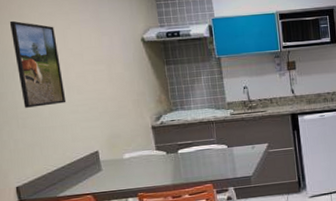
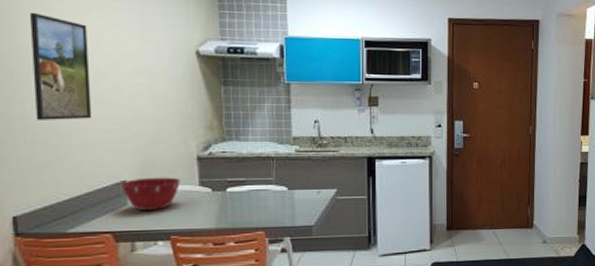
mixing bowl: none [94,145,141,175] -> present [120,177,180,211]

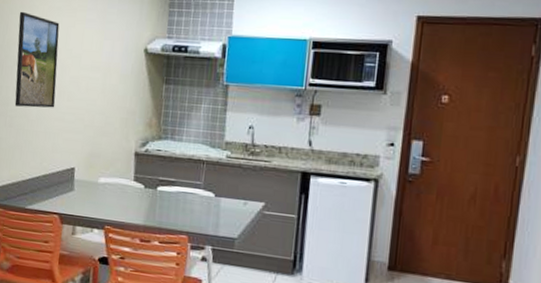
mixing bowl: present [120,177,180,211] -> none [70,167,119,199]

